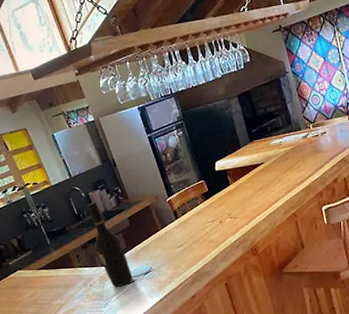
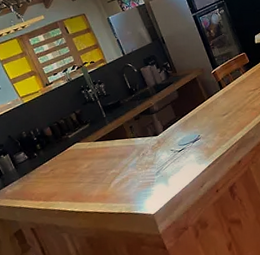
wine bottle: present [87,202,133,287] -> none [139,76,182,156]

